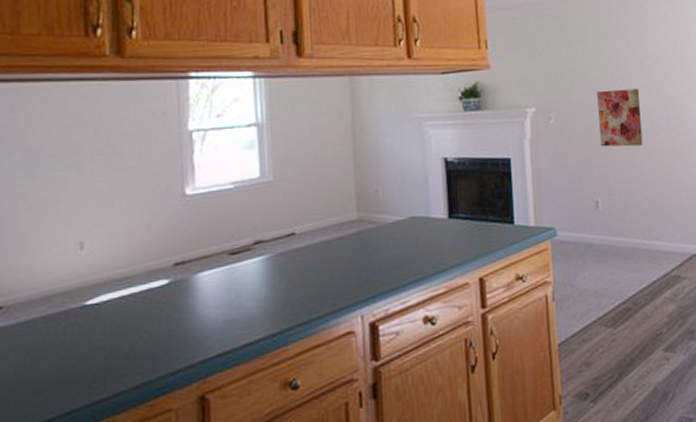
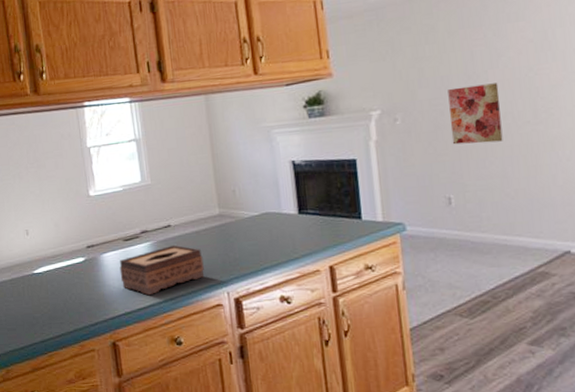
tissue box: none [220,258,334,327] -> present [119,245,204,296]

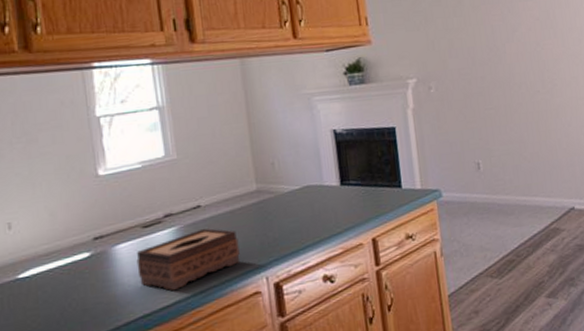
wall art: present [448,83,503,145] -> none [474,55,520,112]

